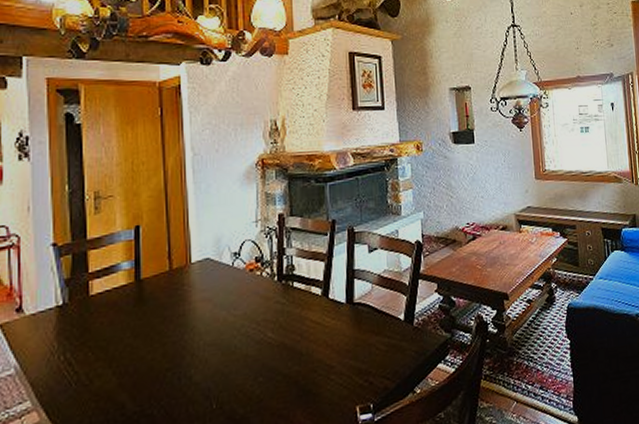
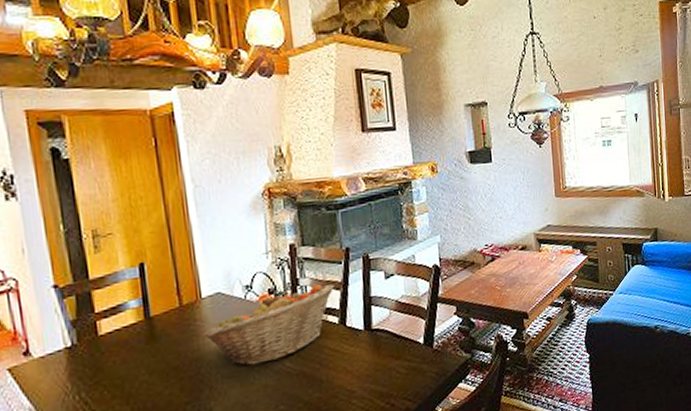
fruit basket: none [190,254,319,334] -> present [204,283,335,366]

